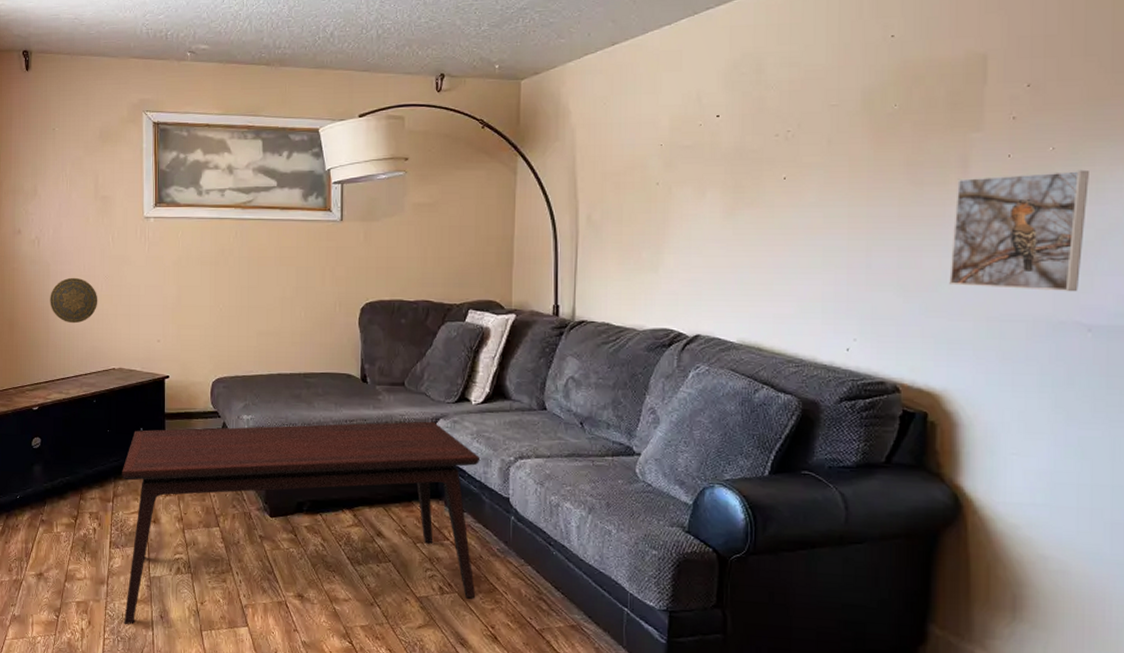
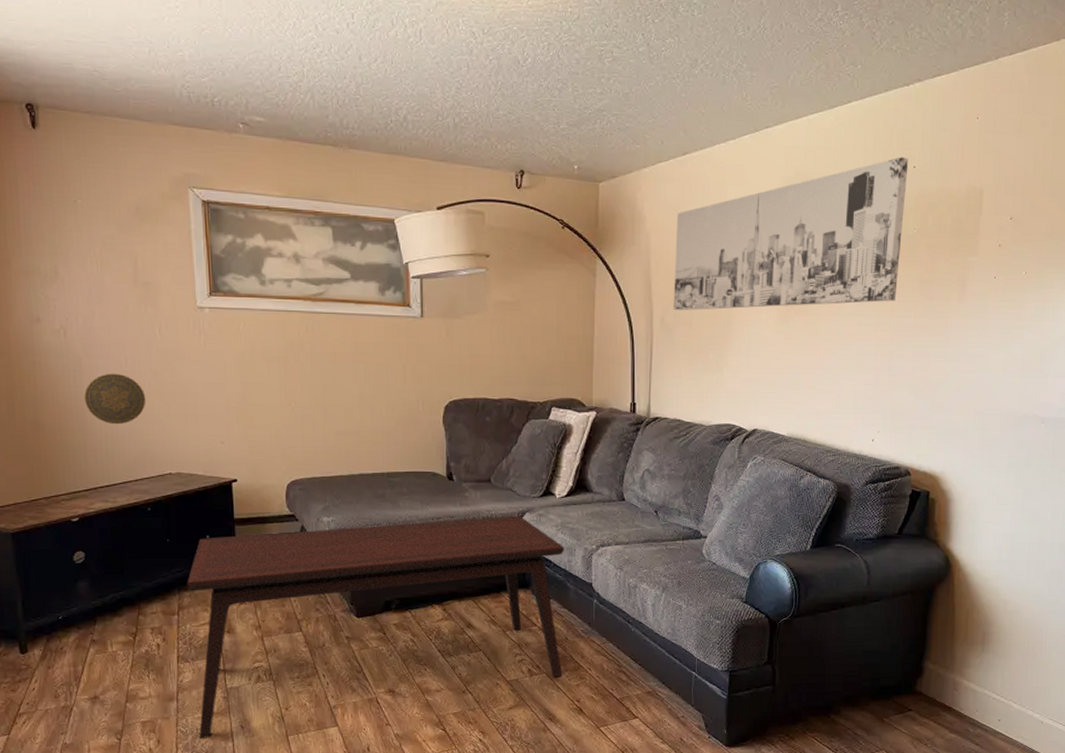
wall art: none [600,26,885,207] -> present [673,157,909,311]
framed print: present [949,169,1089,292] -> none [949,291,1049,391]

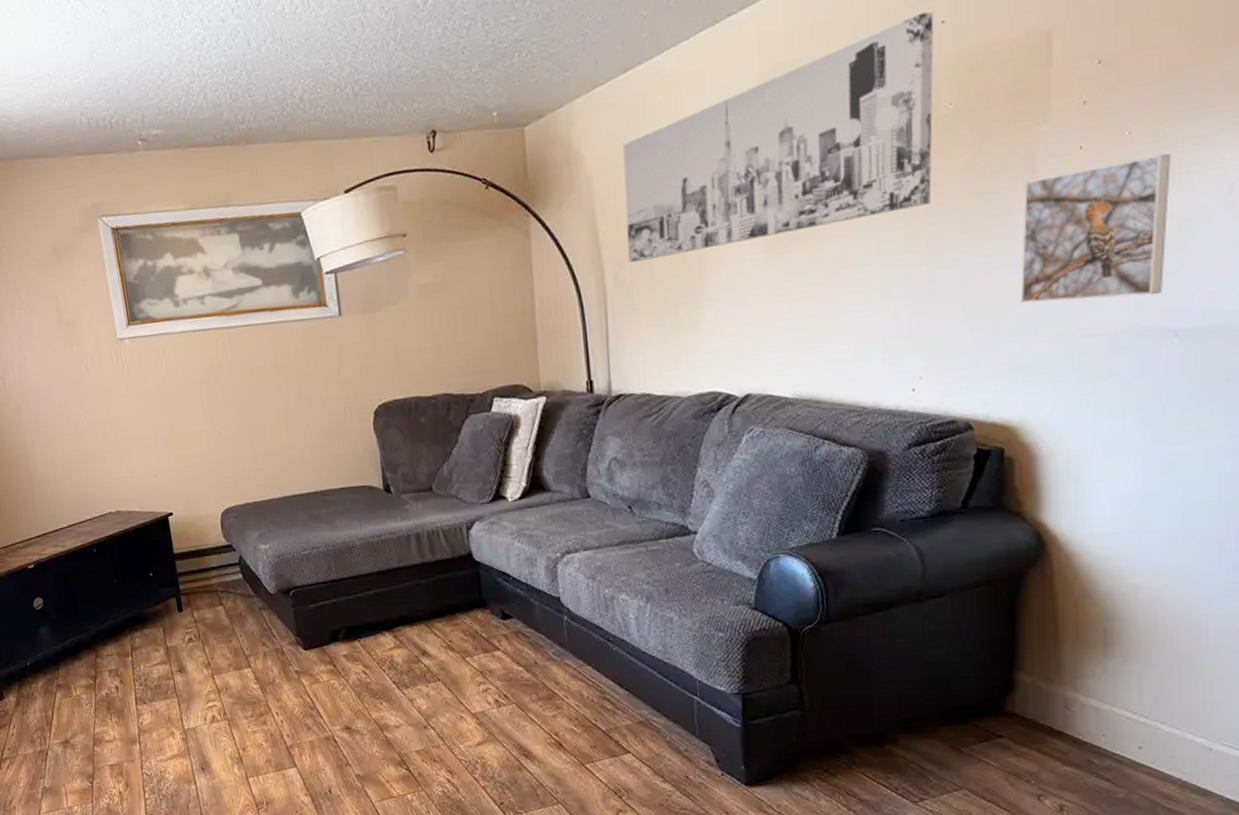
decorative plate: present [84,373,146,425] -> none [26,416,82,469]
coffee table: present [187,515,564,740] -> none [136,525,535,783]
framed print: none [949,291,1049,391] -> present [1020,153,1171,304]

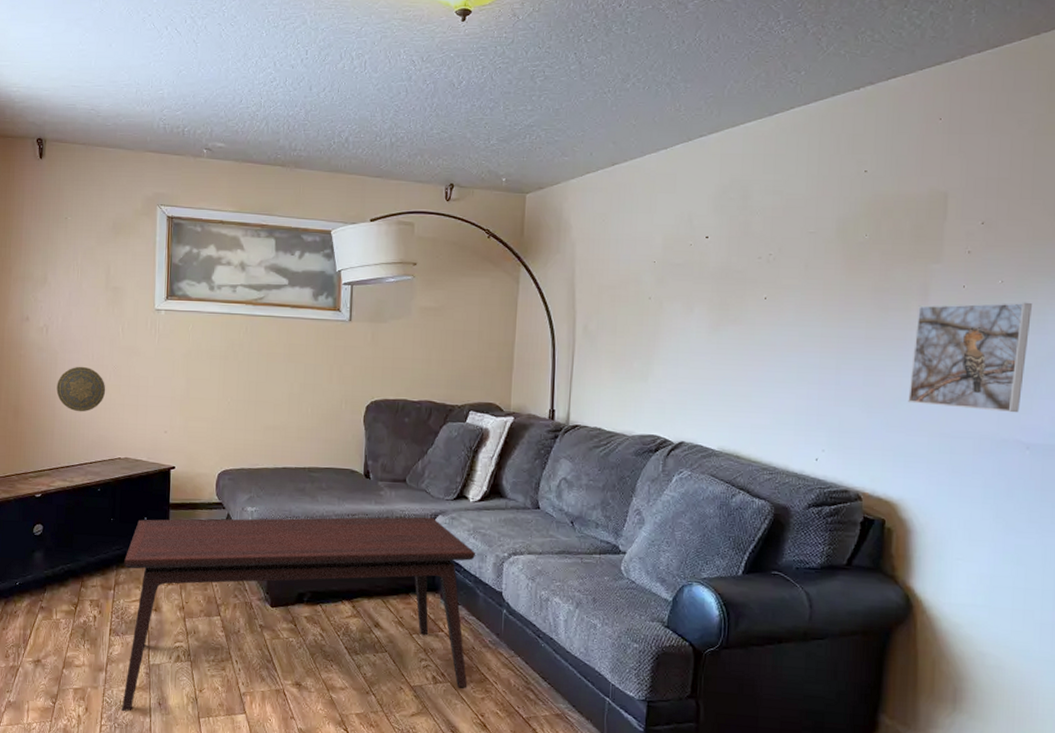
decorative plate: none [26,416,82,469] -> present [56,366,106,412]
coffee table: none [136,525,535,783] -> present [122,517,475,712]
wall art: present [622,11,934,264] -> none [596,161,859,319]

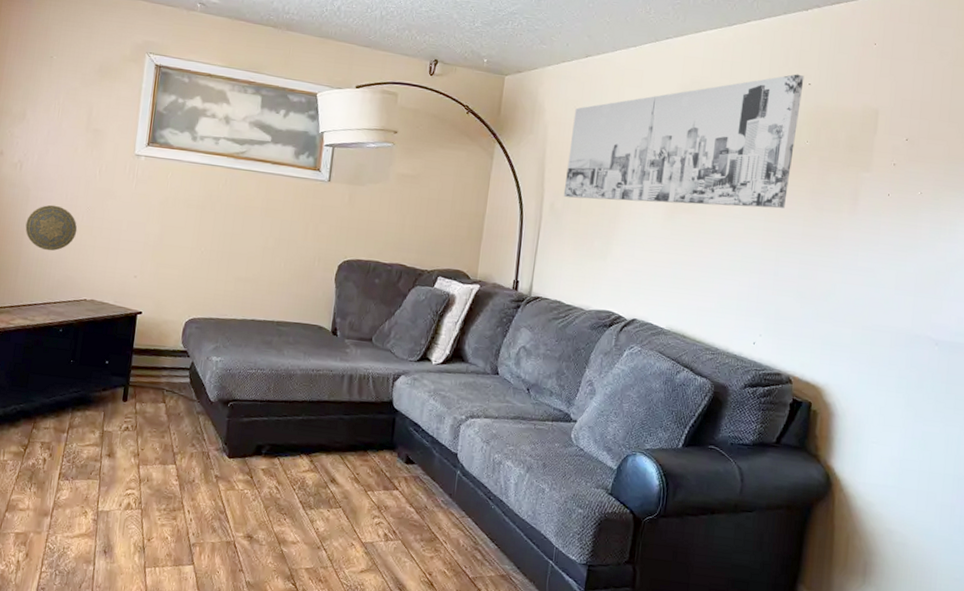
coffee table: present [122,517,475,712] -> none [64,363,434,559]
wall art: none [596,161,859,319] -> present [563,74,804,209]
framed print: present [908,302,1032,413] -> none [836,209,945,312]

